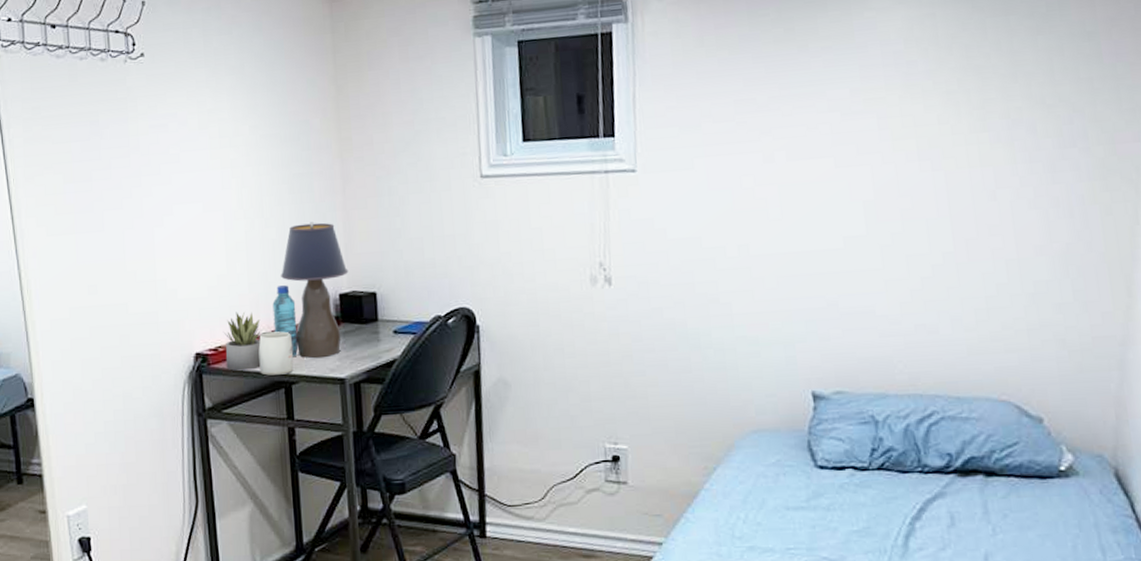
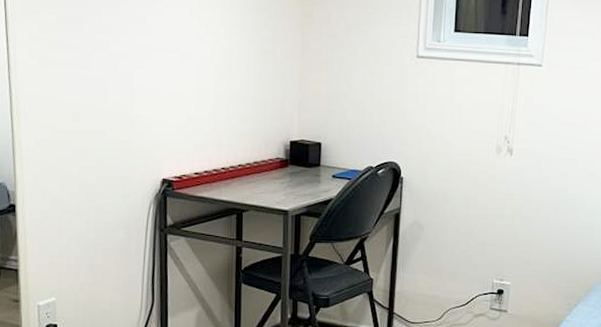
succulent plant: present [223,312,261,371] -> none [188,148,221,197]
mug: present [258,331,294,376] -> none [217,167,247,203]
water bottle: present [272,285,298,356] -> none [232,129,252,189]
table lamp: present [281,222,349,359] -> none [242,79,300,193]

